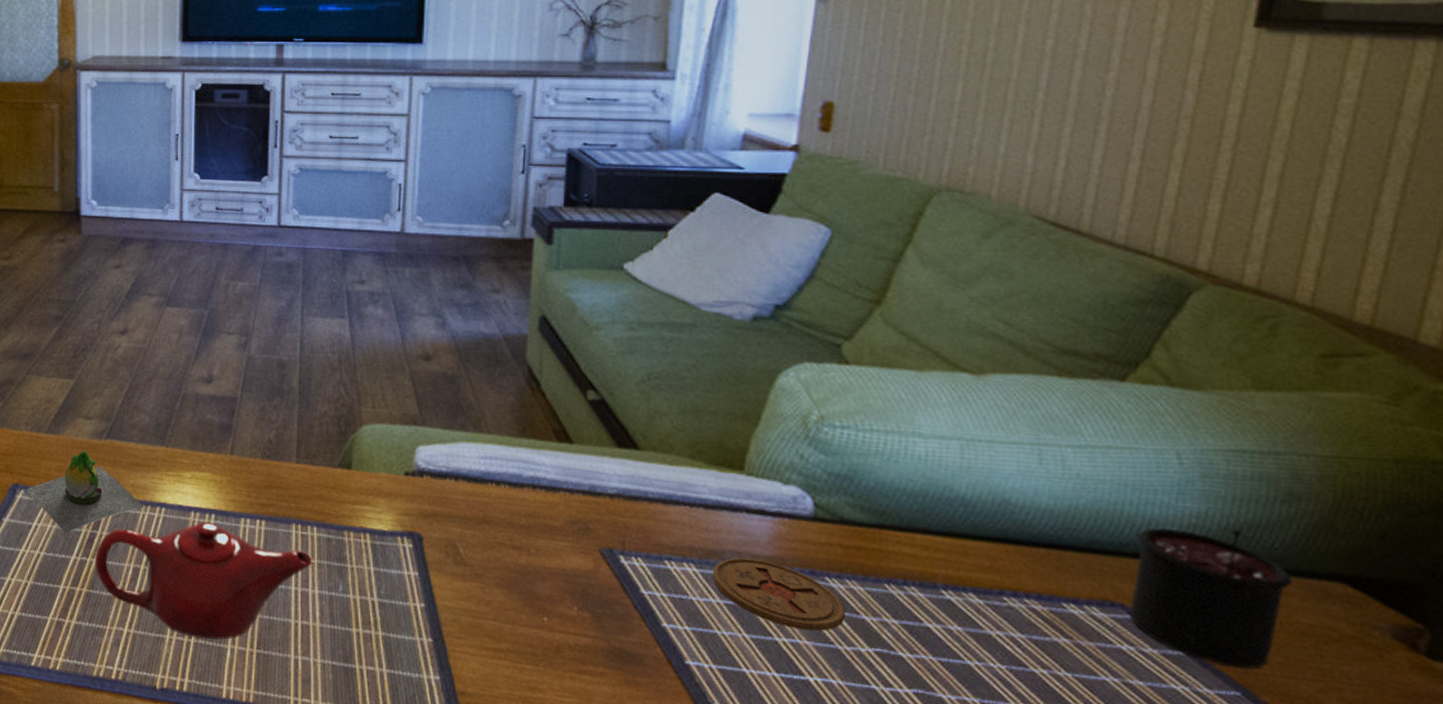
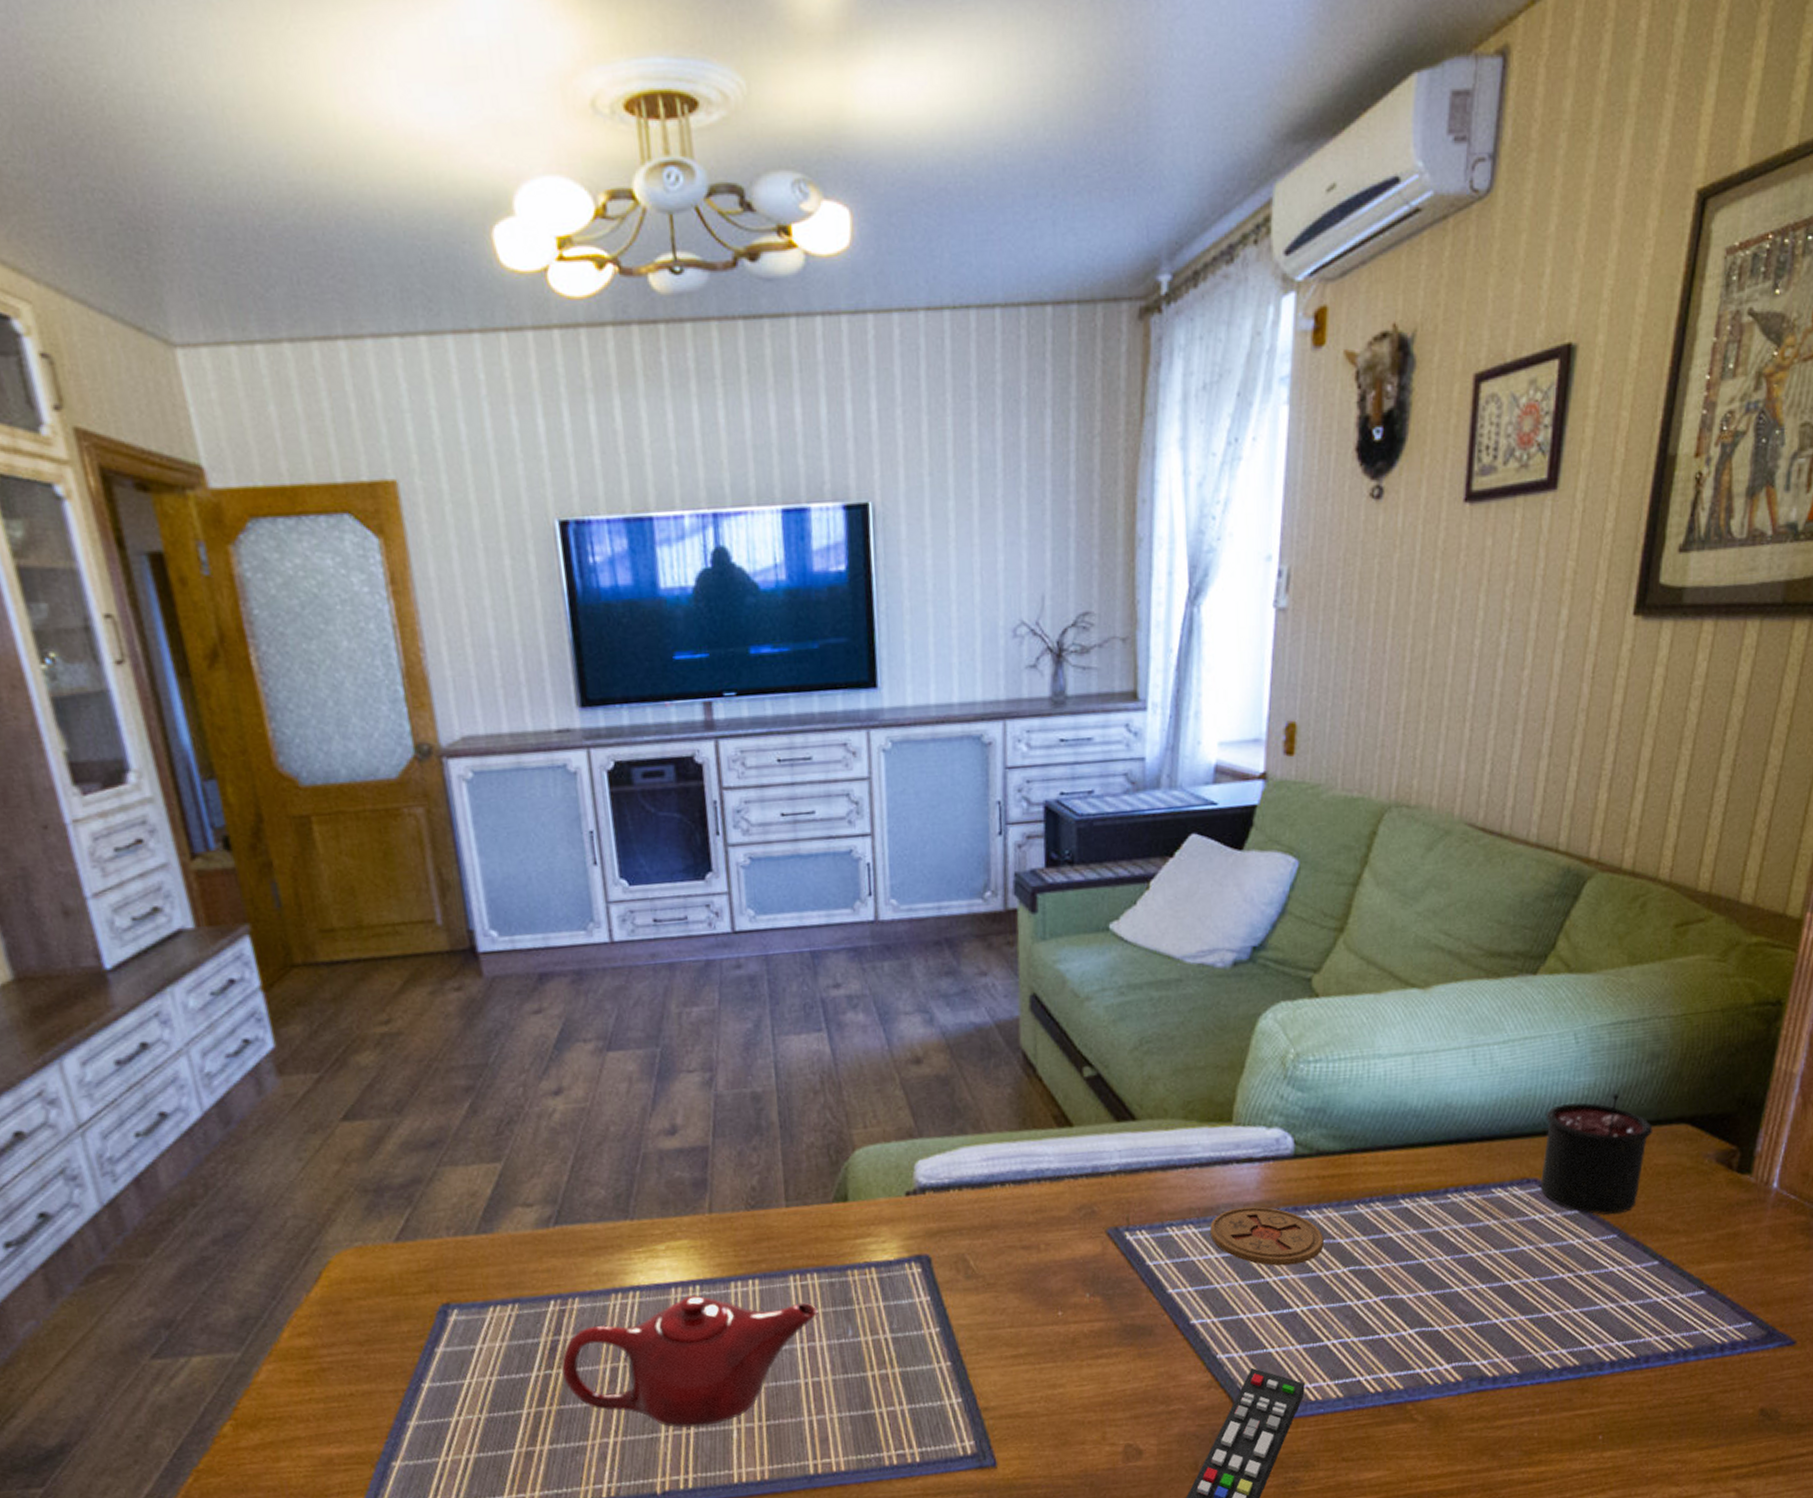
decorative egg: present [25,451,144,534] -> none [459,1246,614,1349]

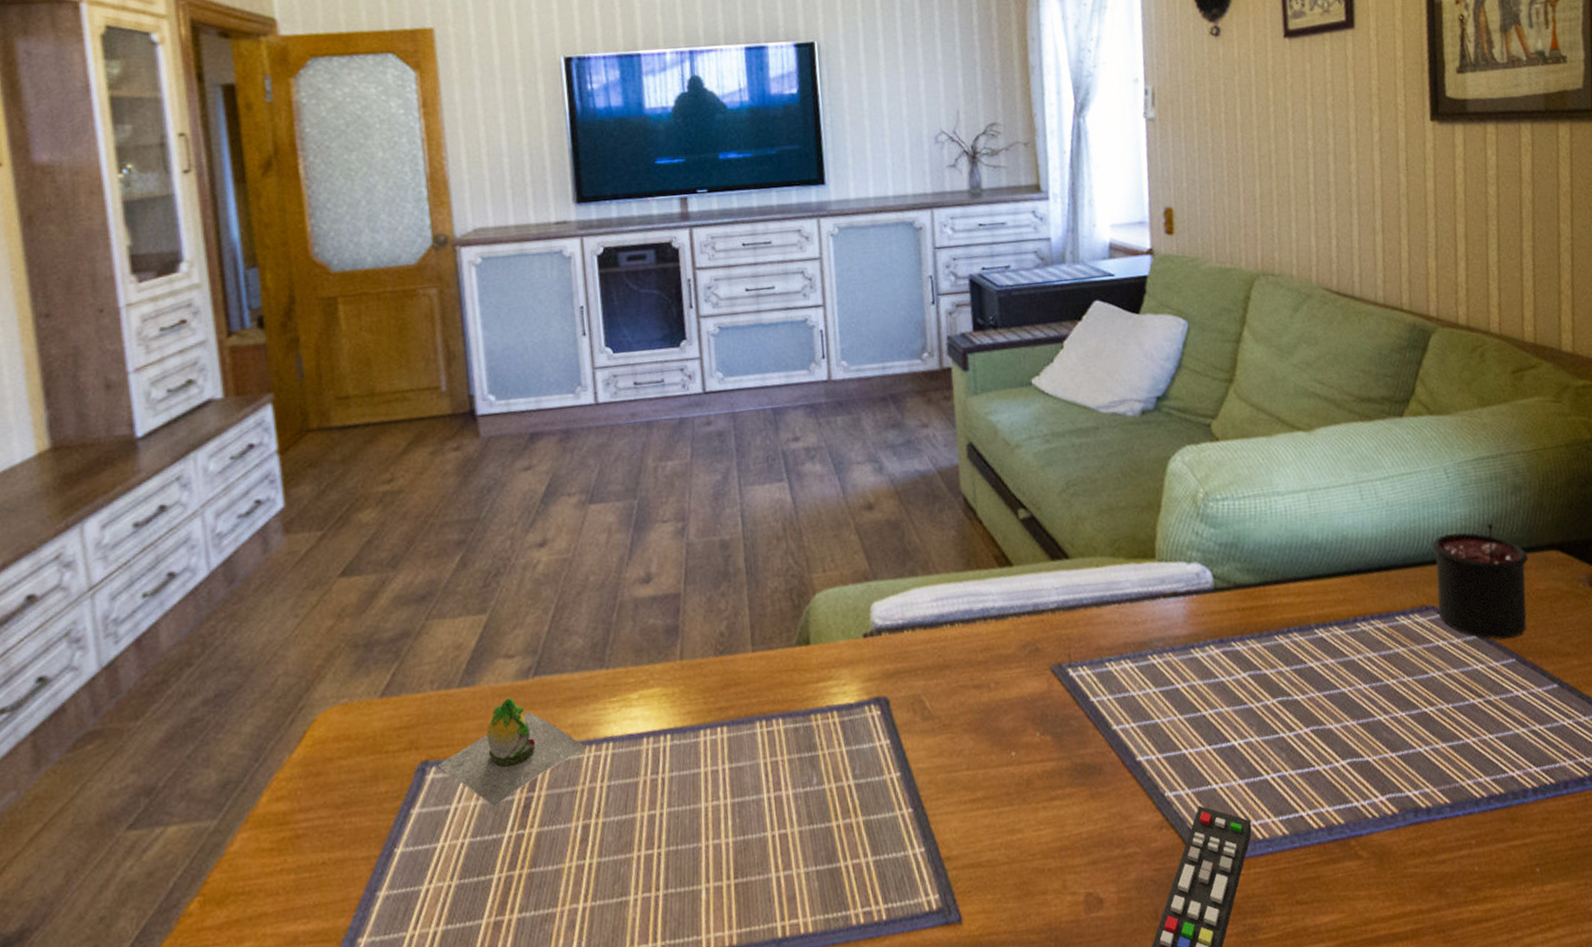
decorative egg: none [459,1246,614,1349] -> present [437,698,588,807]
teapot: present [561,1295,818,1428] -> none [534,745,784,890]
coaster: present [1210,1206,1324,1266] -> none [1145,639,1252,699]

